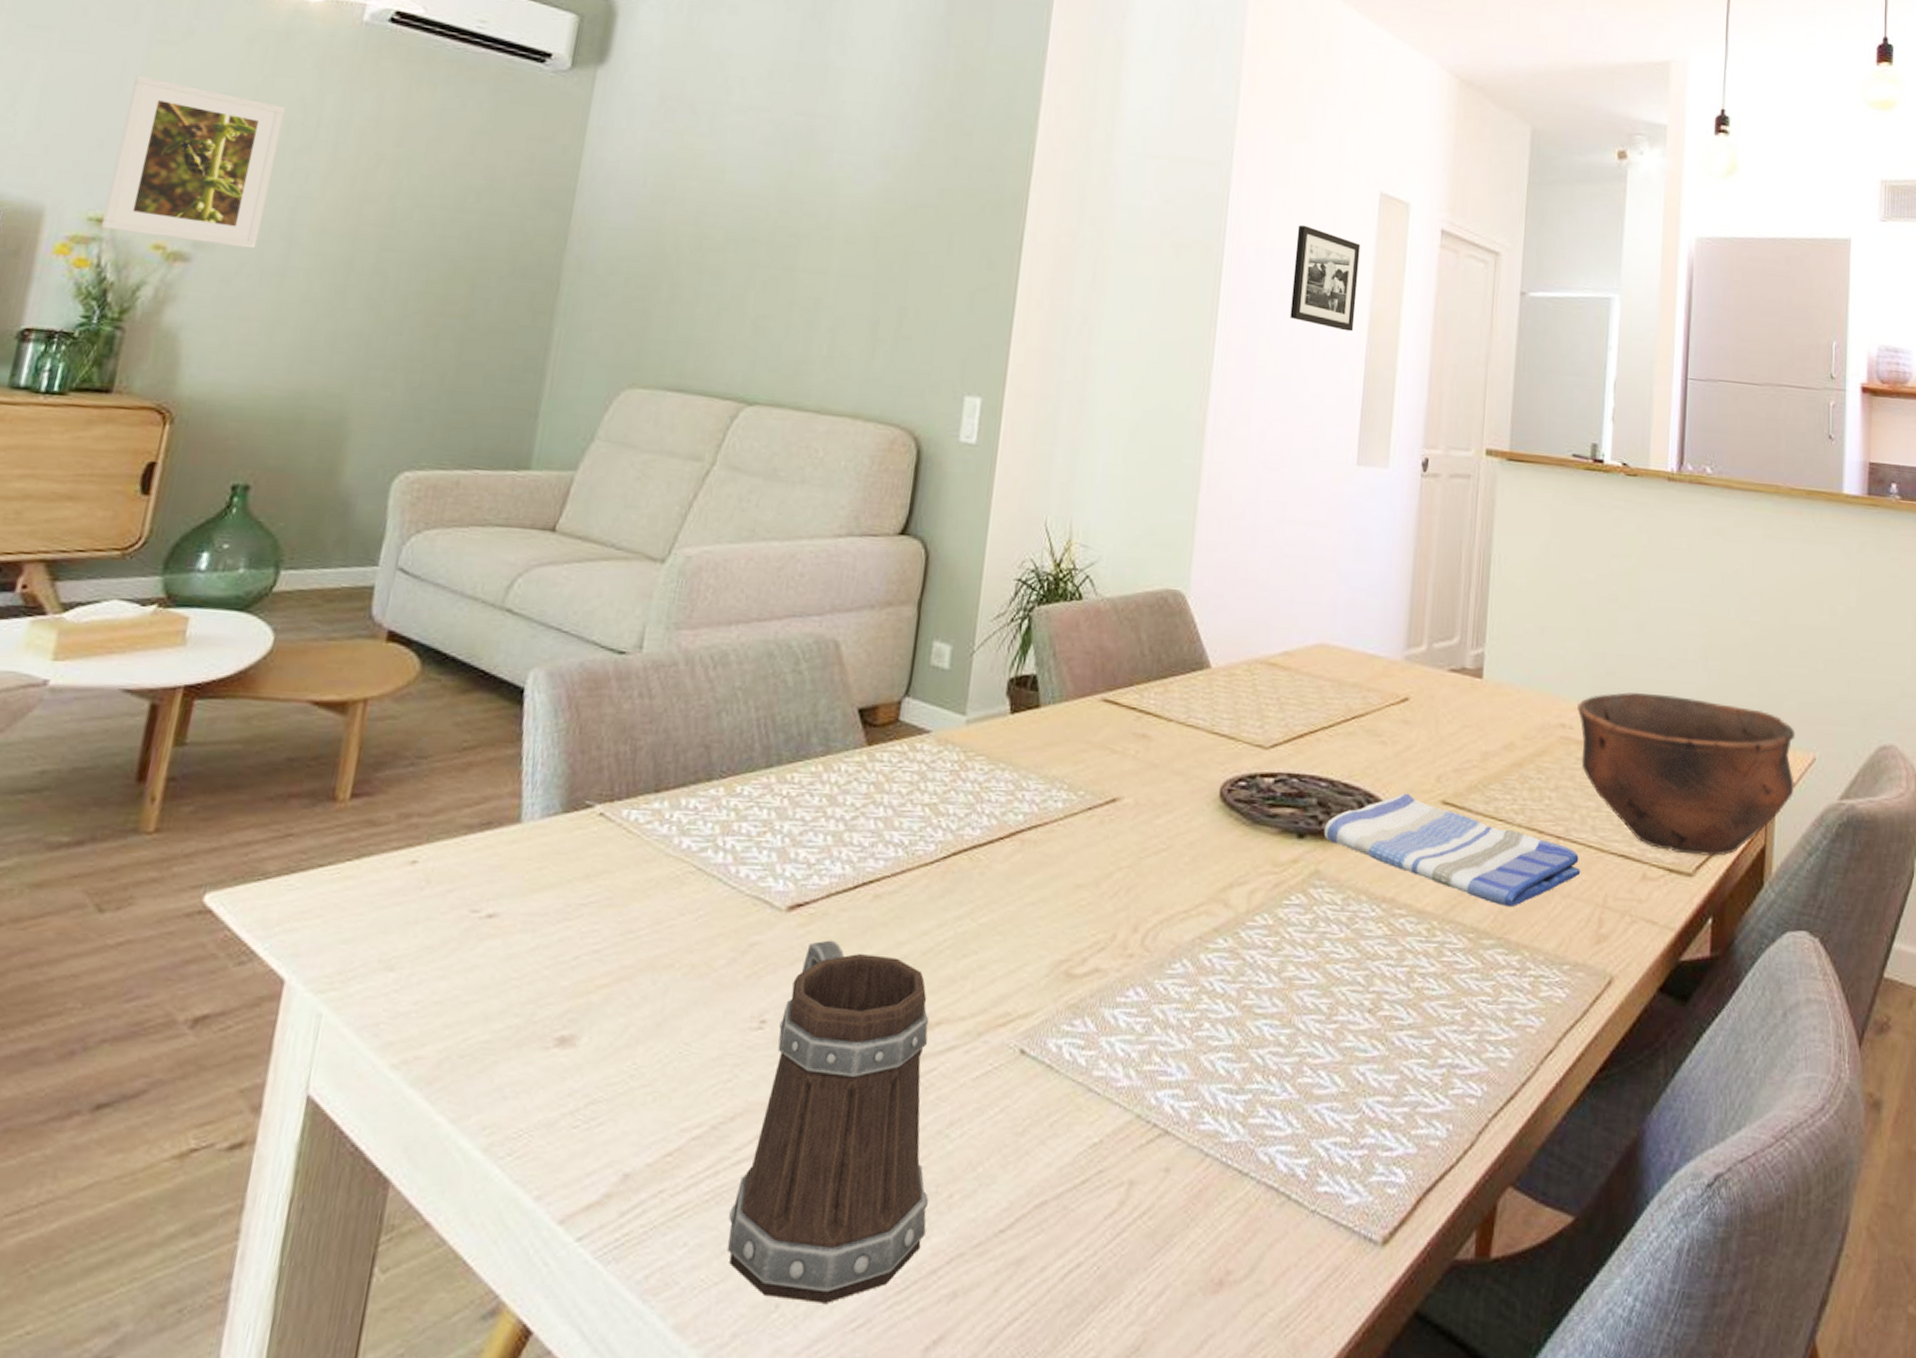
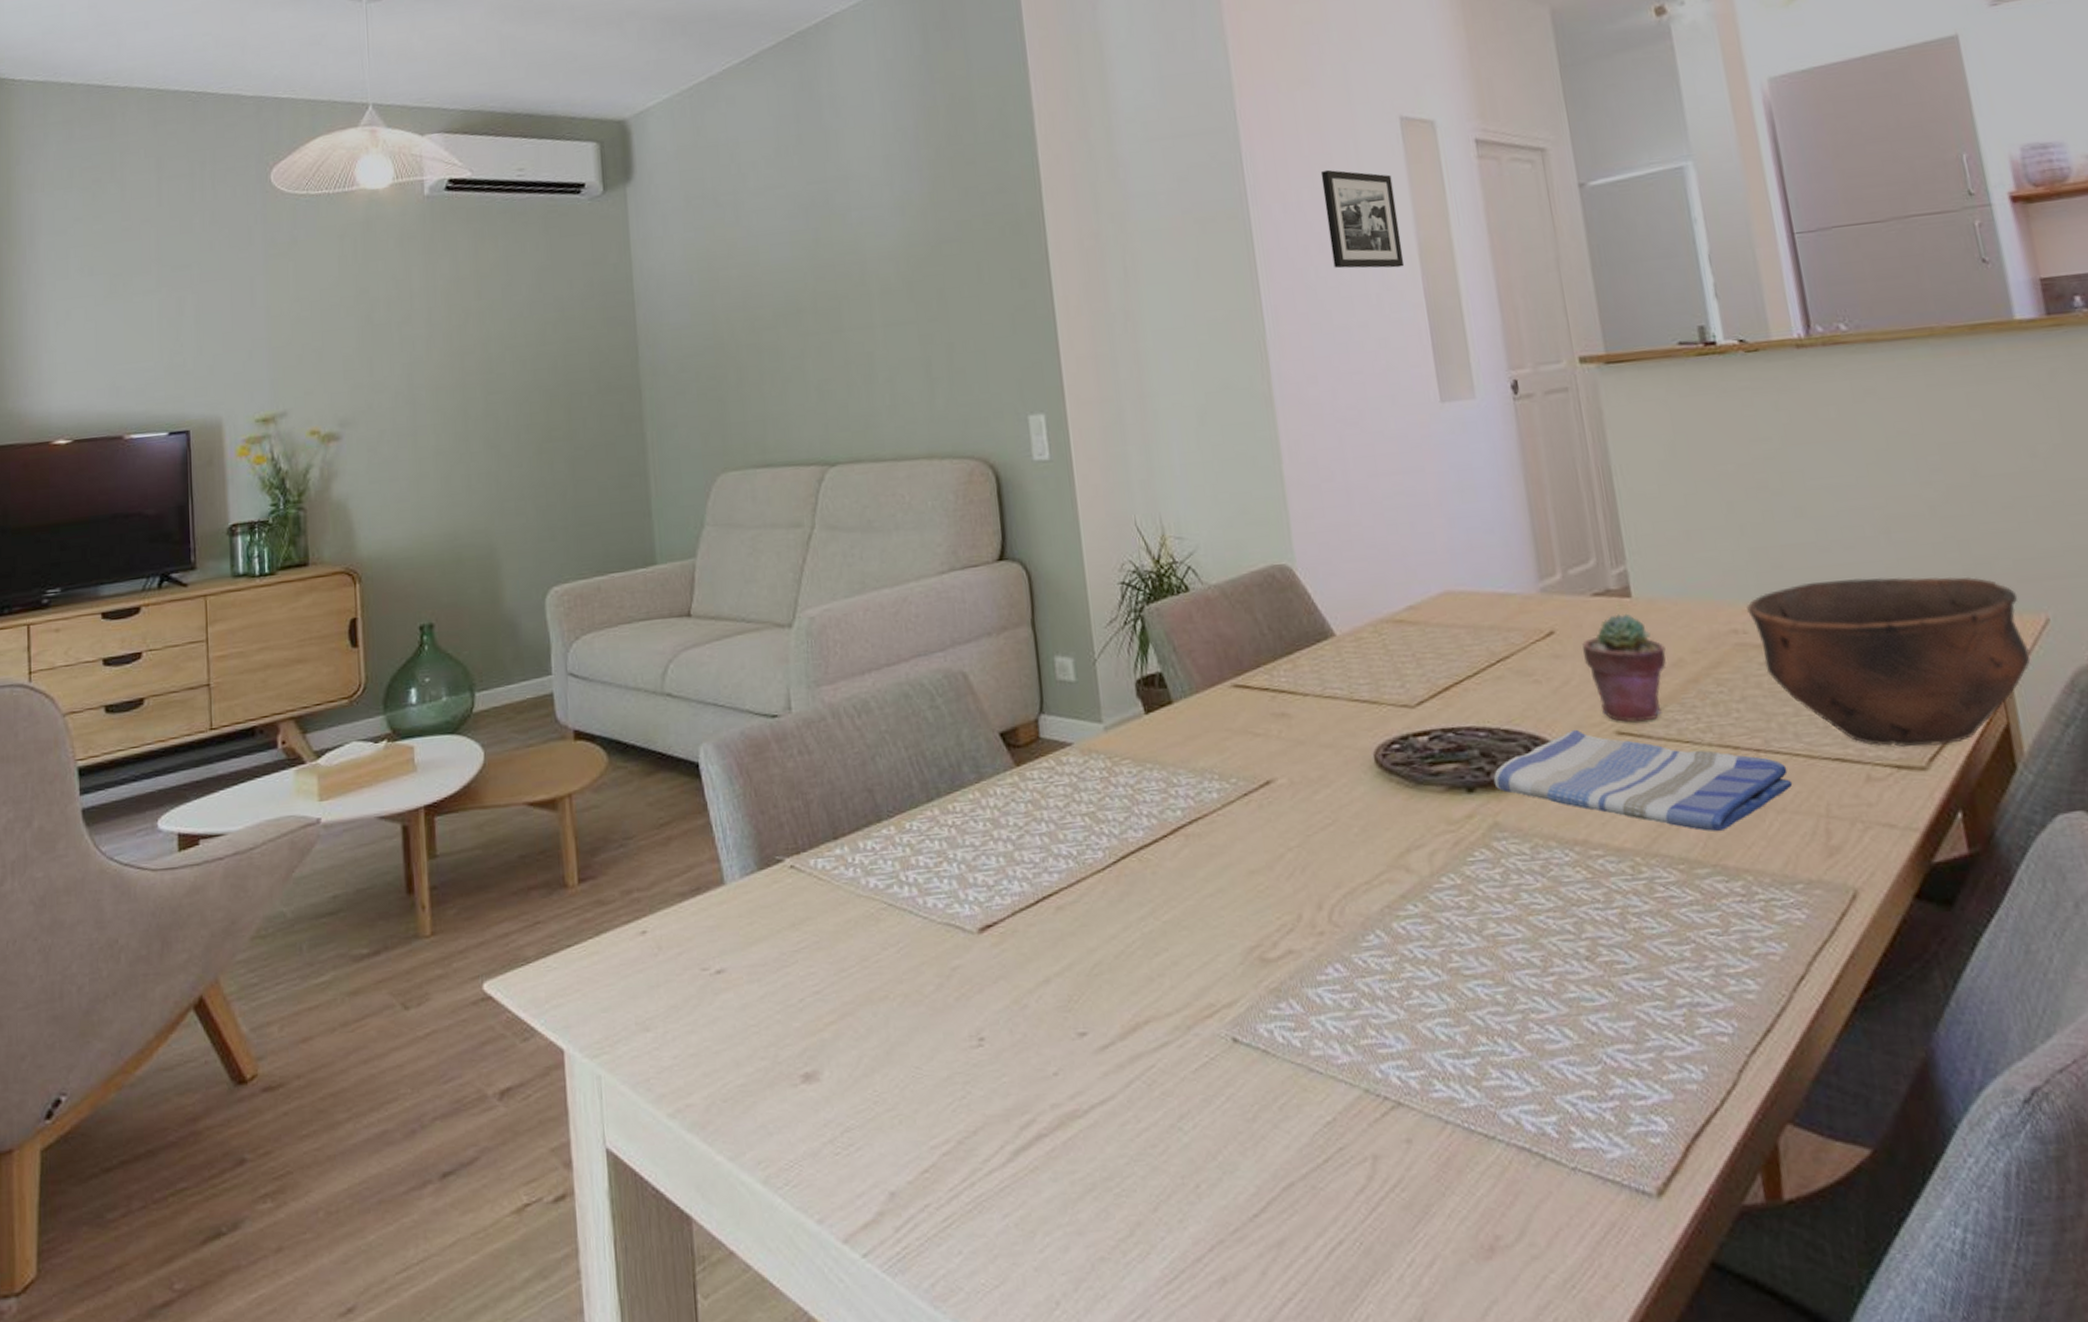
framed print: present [100,76,285,249] -> none [261,287,388,427]
mug: present [728,940,929,1303] -> none [993,955,1182,1298]
potted succulent: none [1429,692,1501,795] -> present [1582,613,1666,722]

